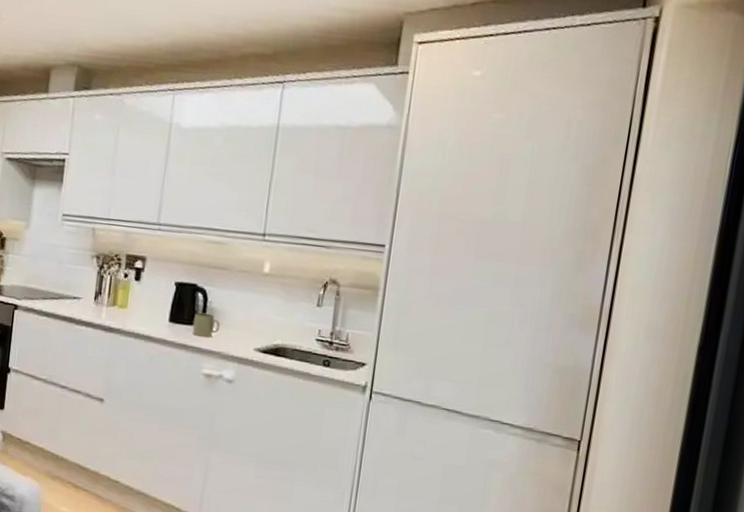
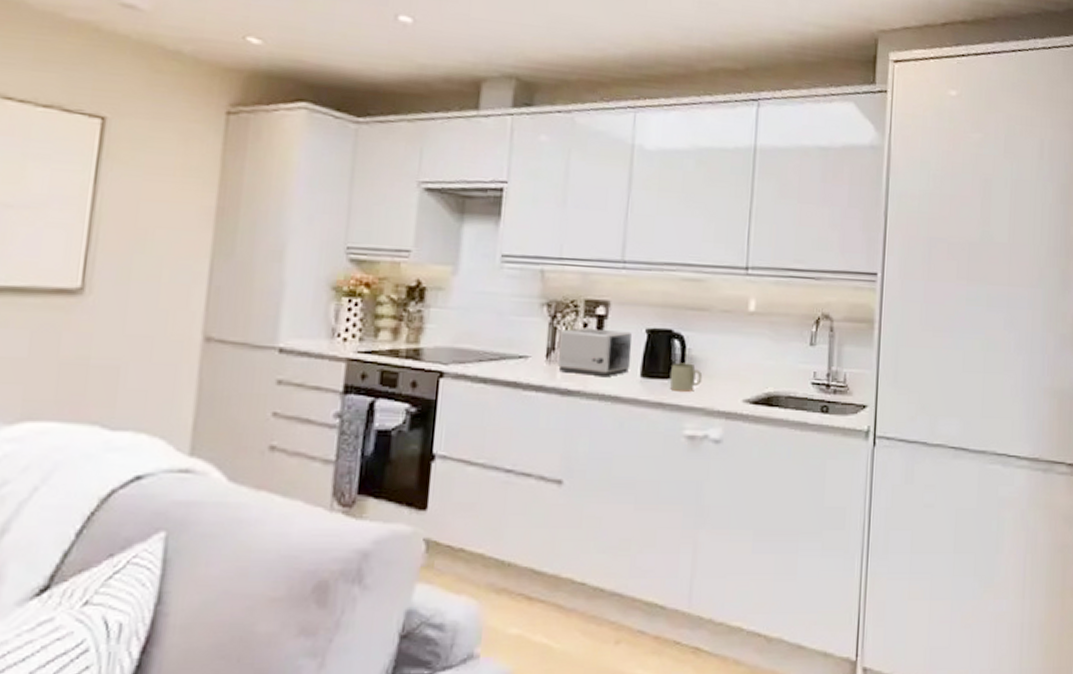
toaster: none [103,277,163,320] -> present [558,328,632,378]

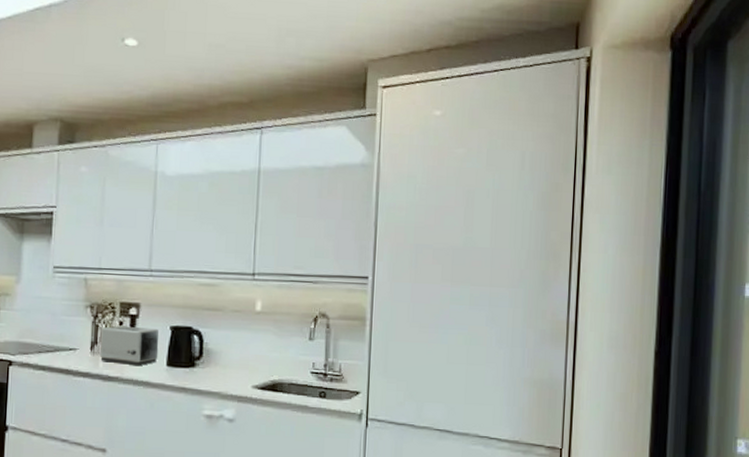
mug: present [669,362,703,393] -> none [190,354,218,379]

